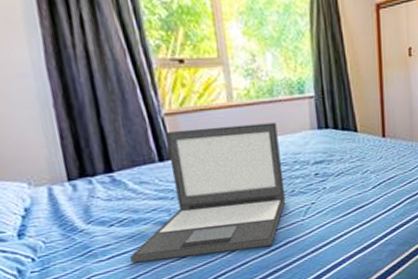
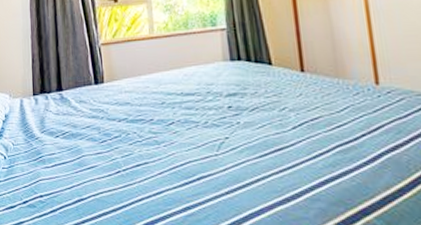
laptop: present [129,122,286,263] -> none [67,53,199,179]

